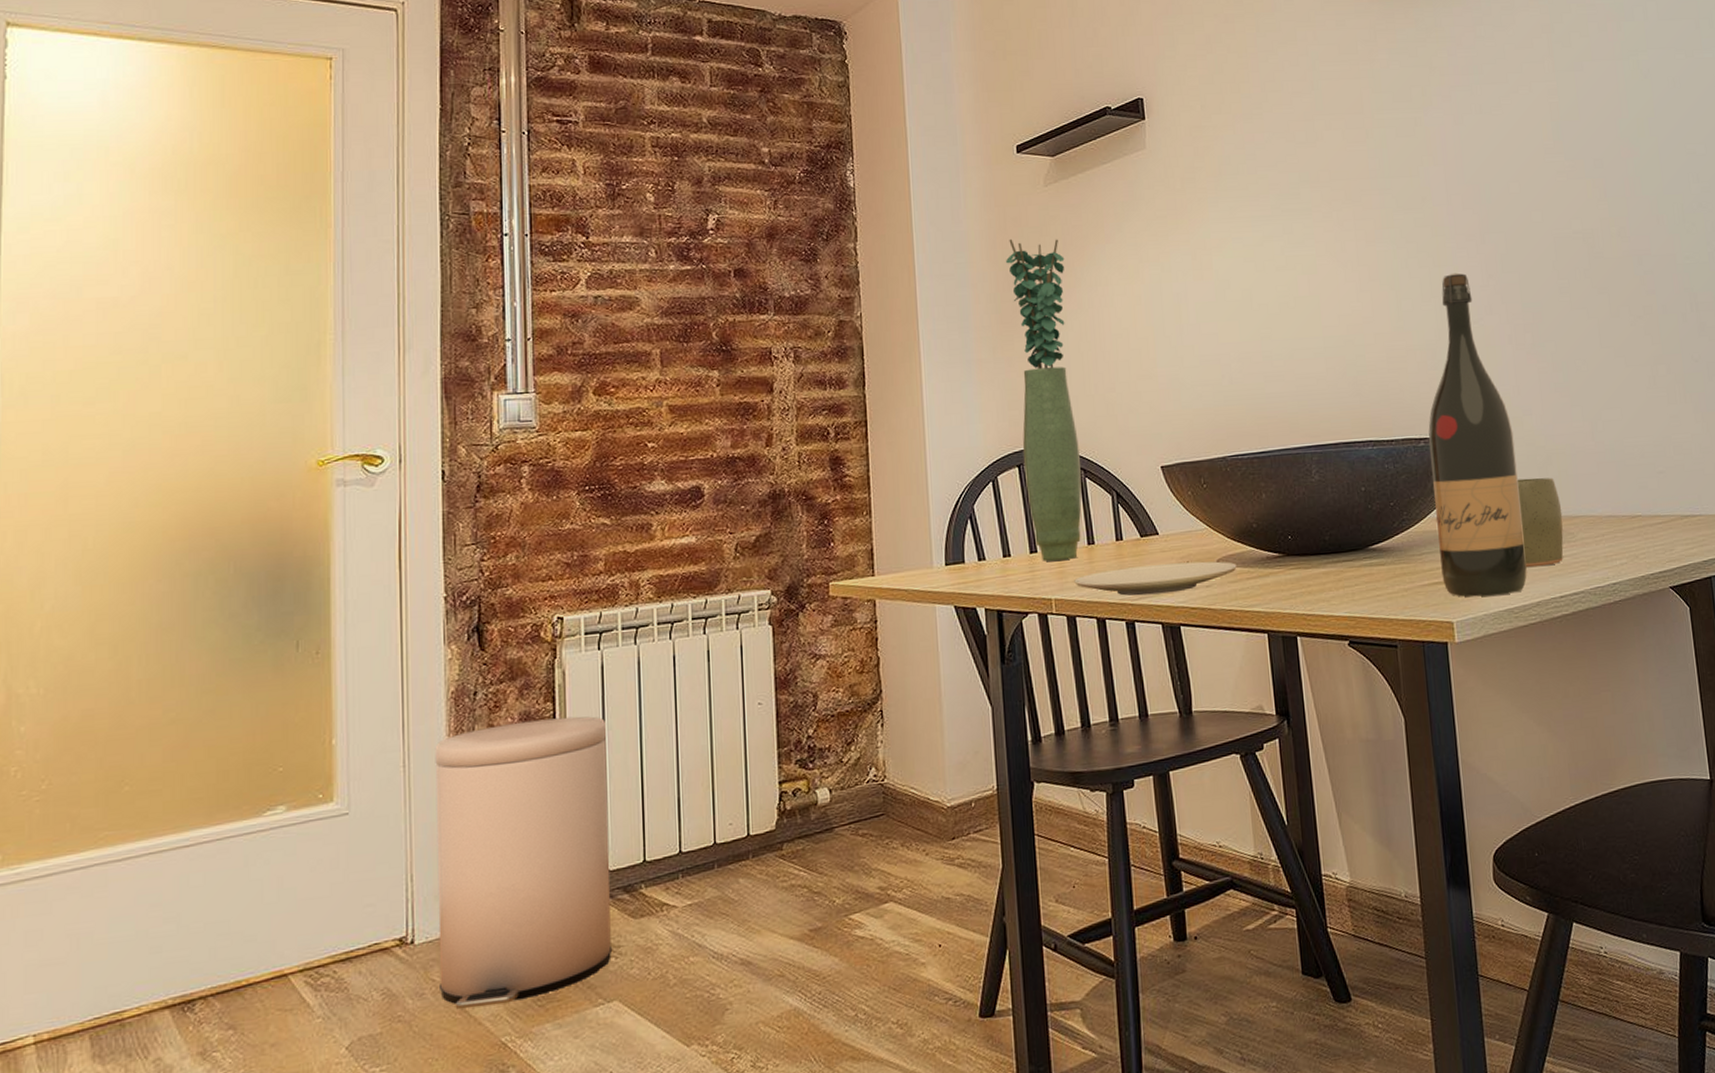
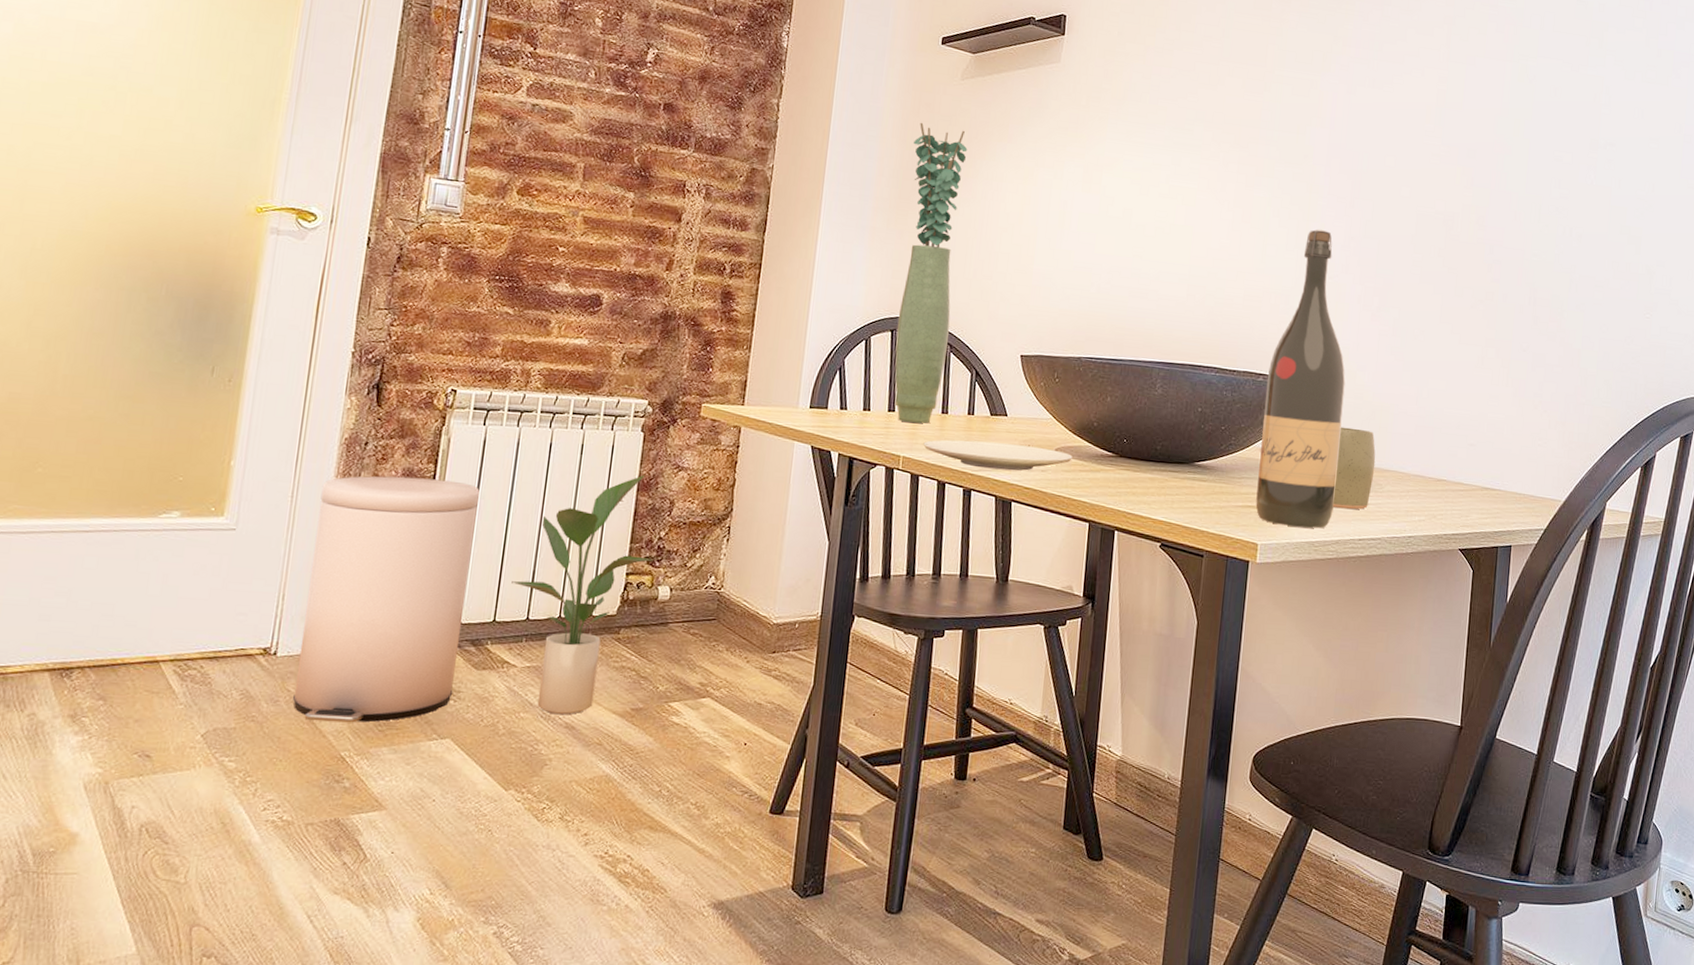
potted plant: none [656,671,806,952] -> present [512,475,653,715]

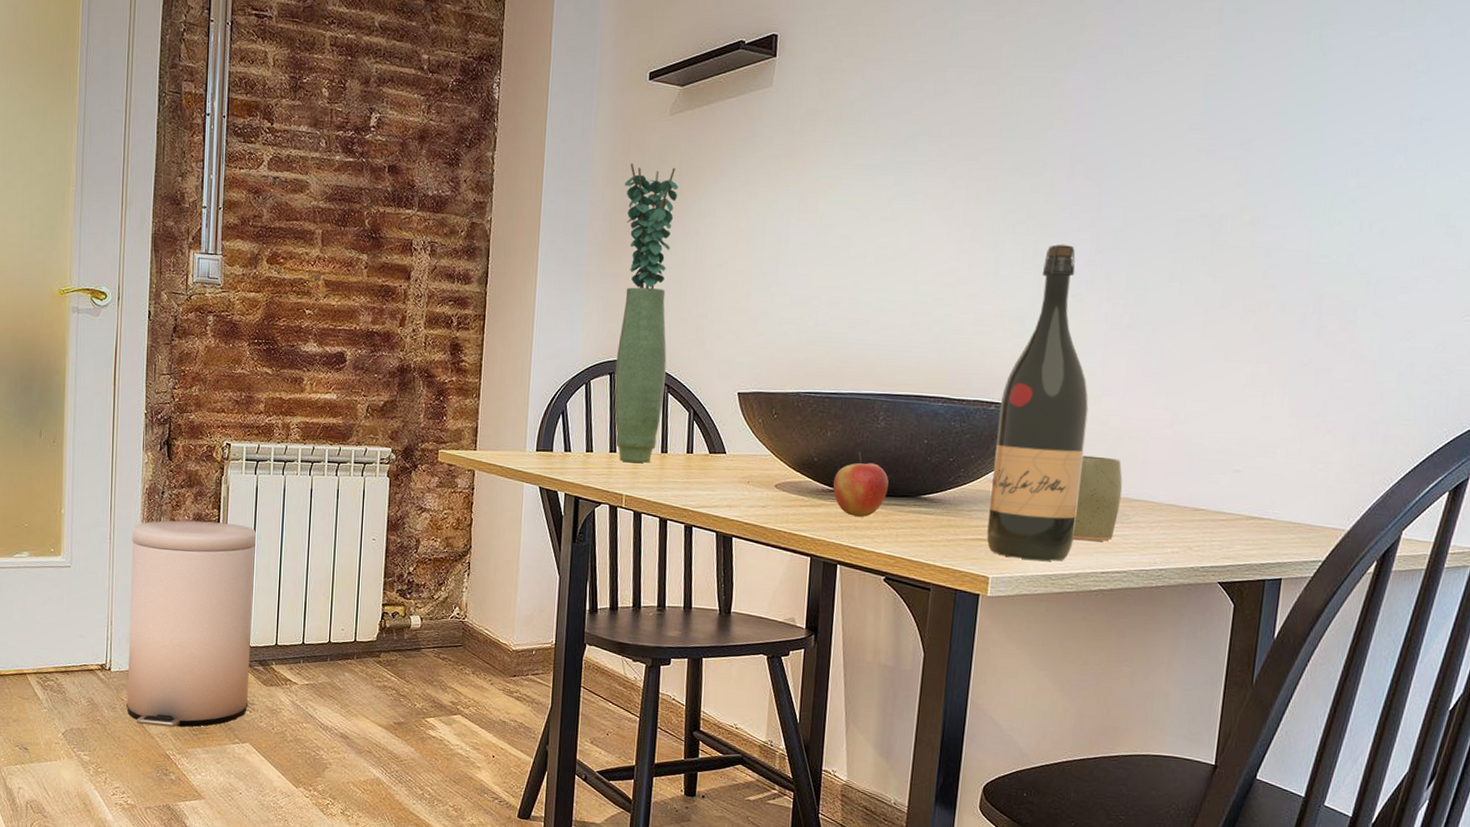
potted plant: present [512,475,653,715] -> none [288,516,405,726]
plate: present [923,439,1073,471] -> none [644,478,793,507]
apple: none [1112,418,1165,483] -> present [833,452,889,517]

